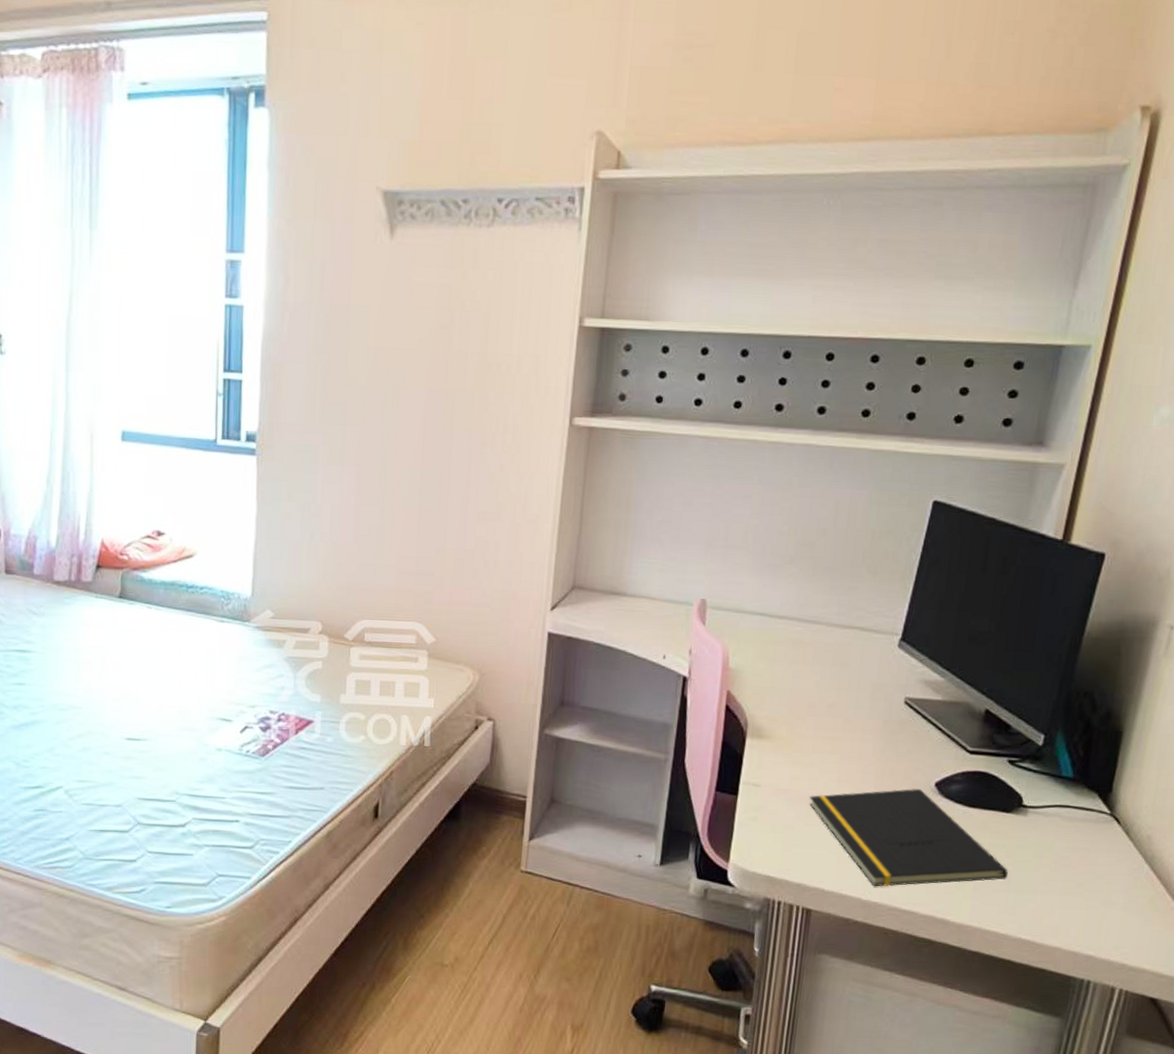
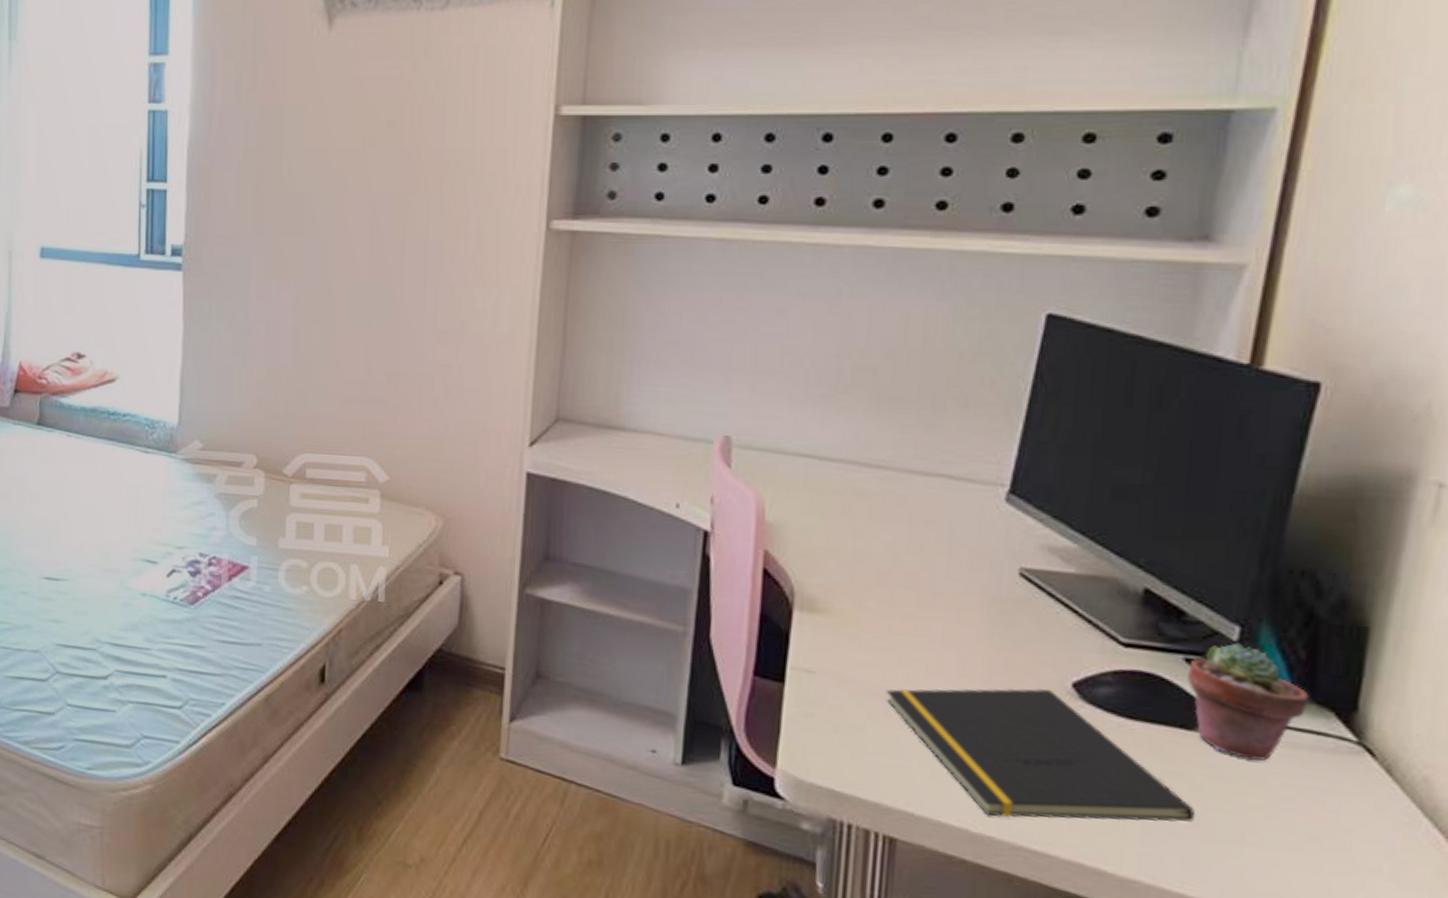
potted succulent: none [1009,747,1084,832] -> present [1187,643,1309,761]

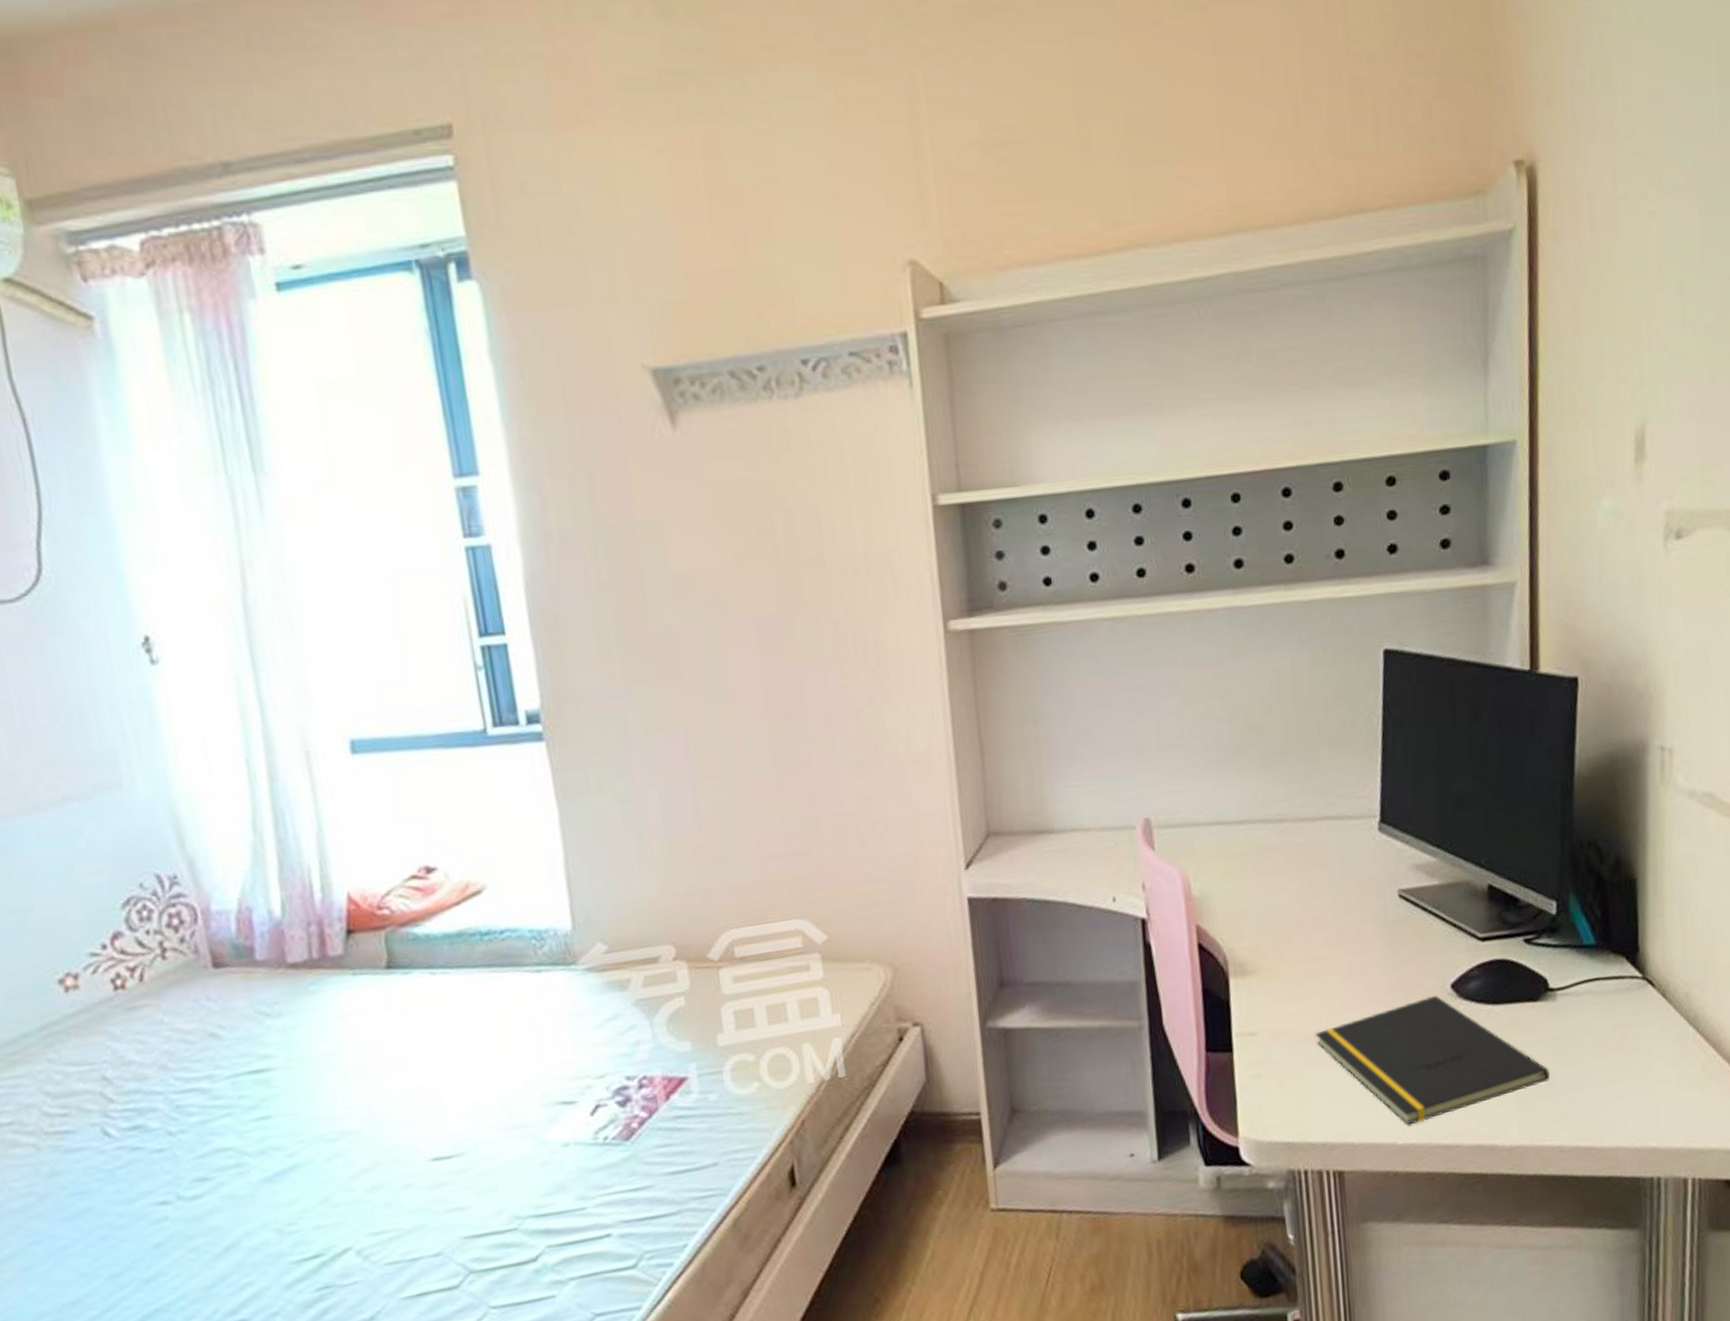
potted succulent: present [1187,643,1309,761] -> none [1527,915,1608,1015]

